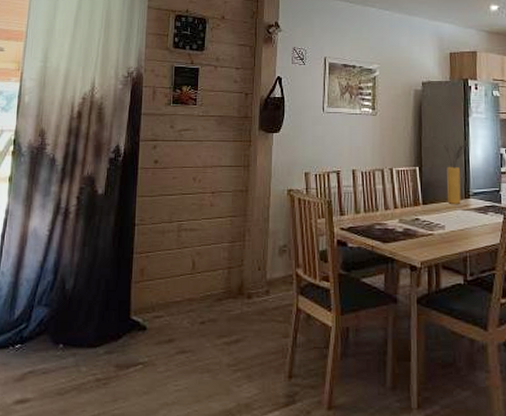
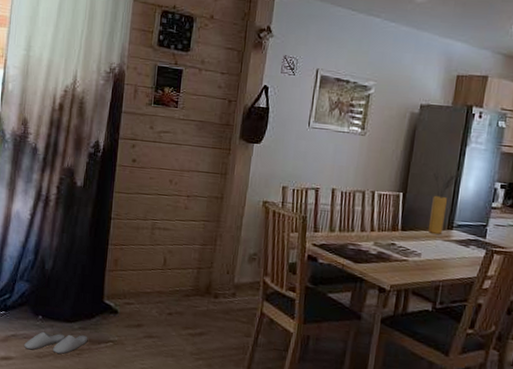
slippers: none [43,360,115,387] -> present [24,331,88,354]

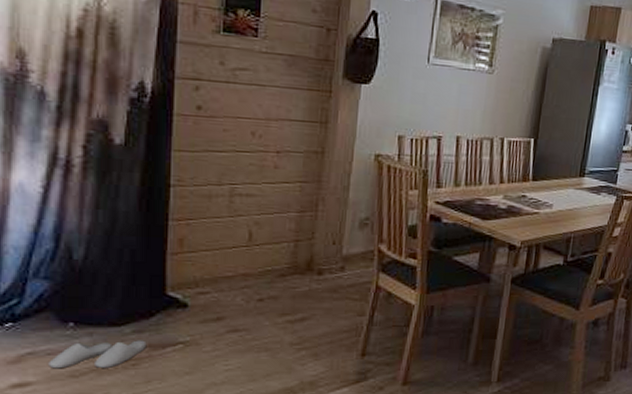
vase: present [427,164,461,235] -> none [559,105,593,184]

